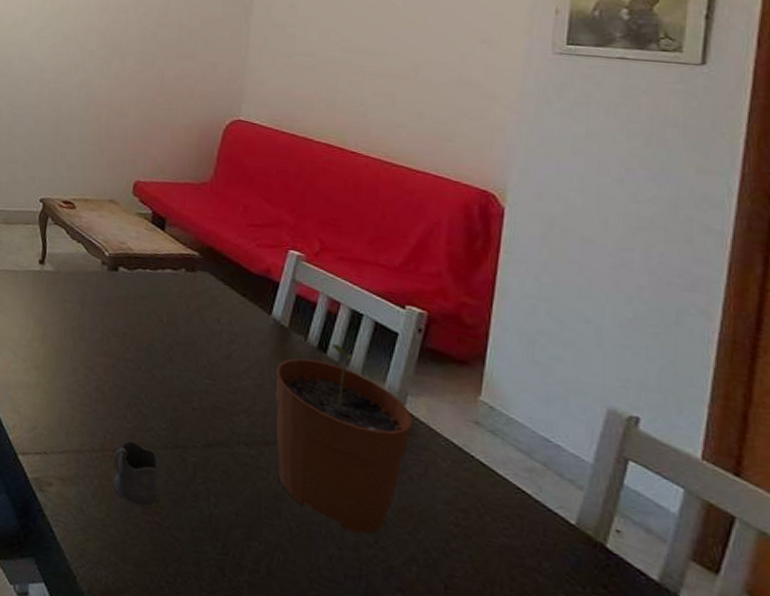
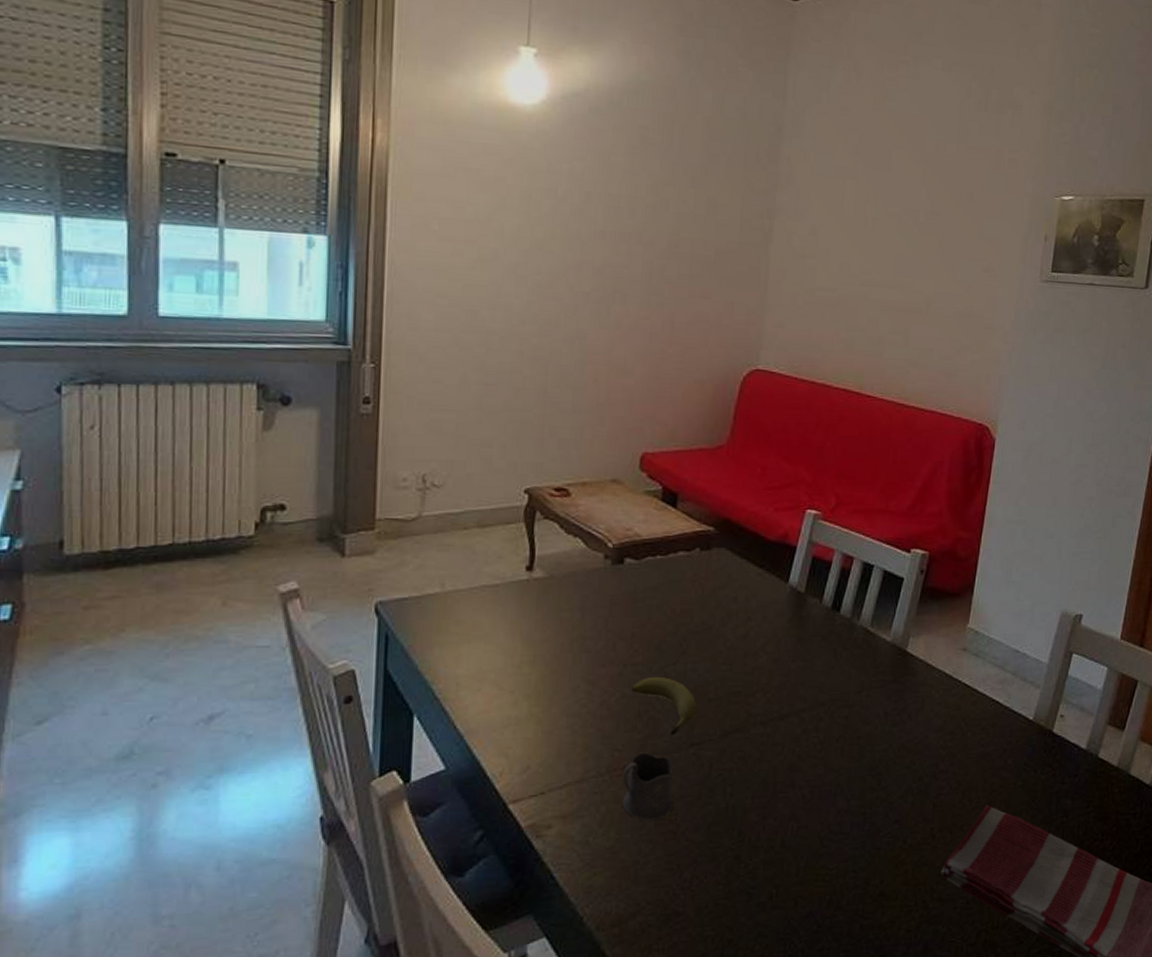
fruit: none [122,374,182,433] -> present [631,676,697,735]
plant pot: present [276,344,413,534] -> none [791,601,914,781]

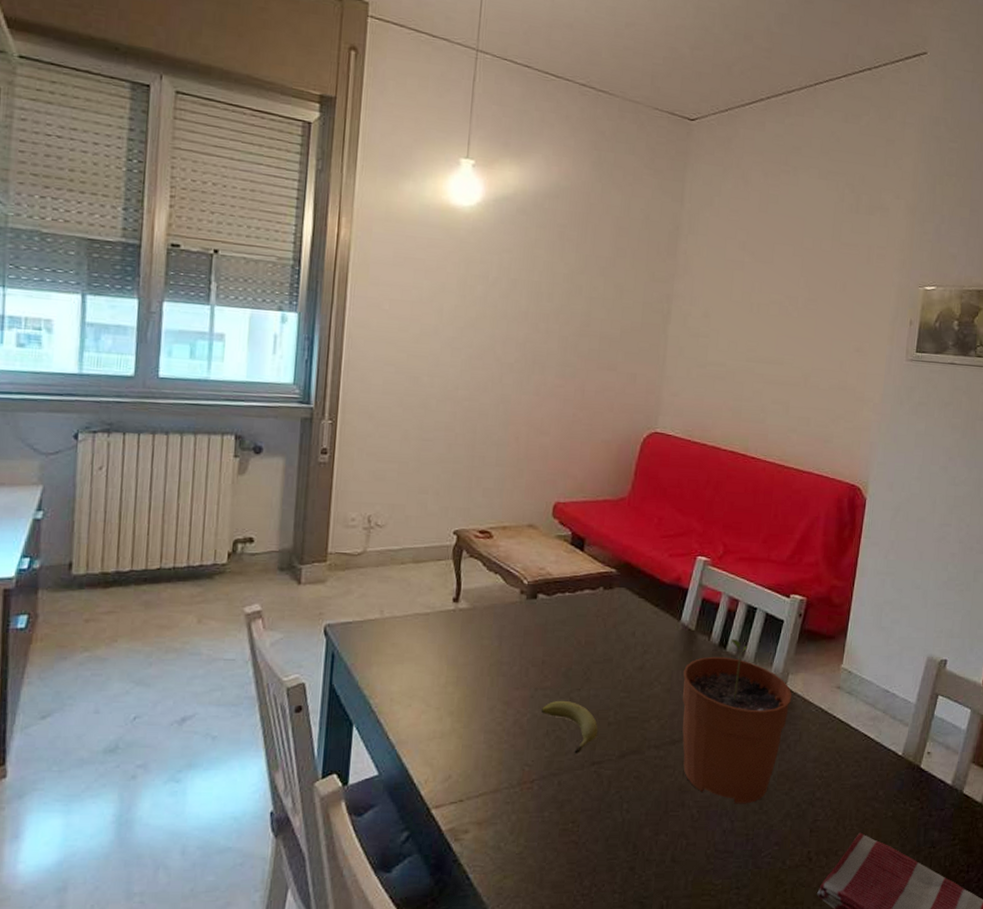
tea glass holder: present [622,752,673,821] -> none [531,768,576,831]
plant pot: none [791,601,914,781] -> present [682,639,792,804]

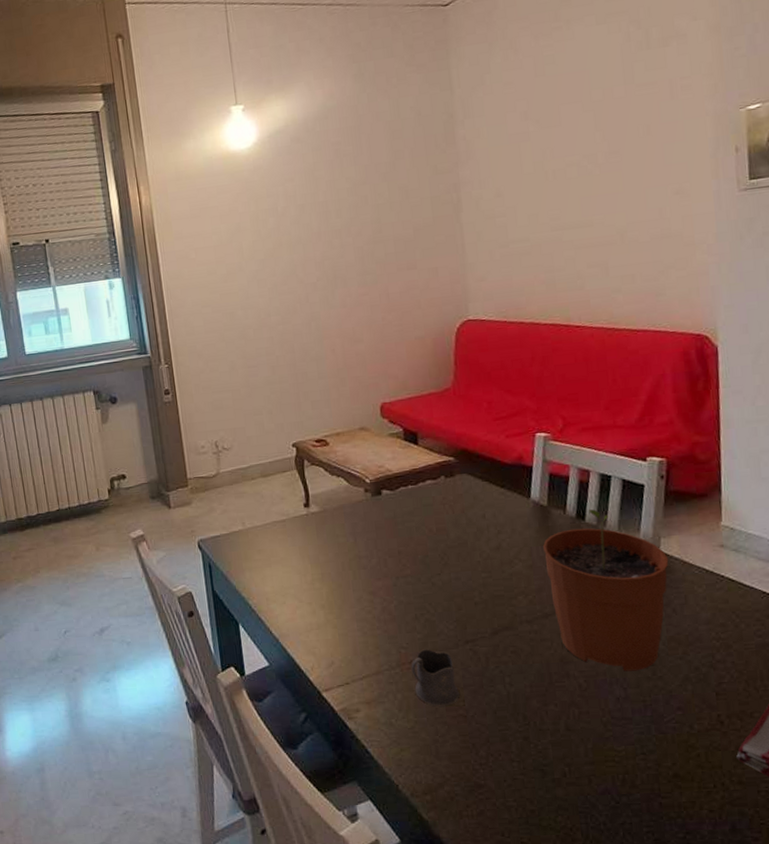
tea glass holder: none [531,768,576,831] -> present [411,649,459,707]
fruit: present [540,700,599,754] -> none [405,585,467,634]

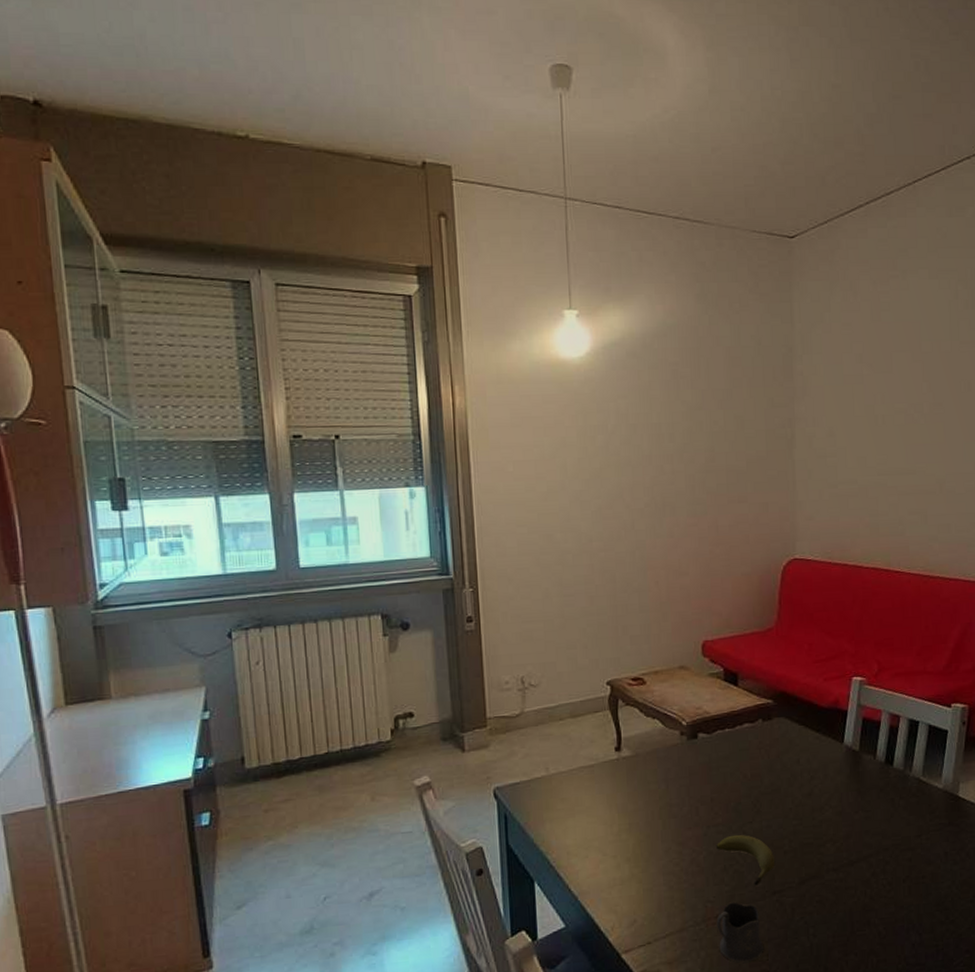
fruit: none [405,585,467,634] -> present [715,834,776,886]
plant pot: present [543,509,669,672] -> none [853,755,966,917]

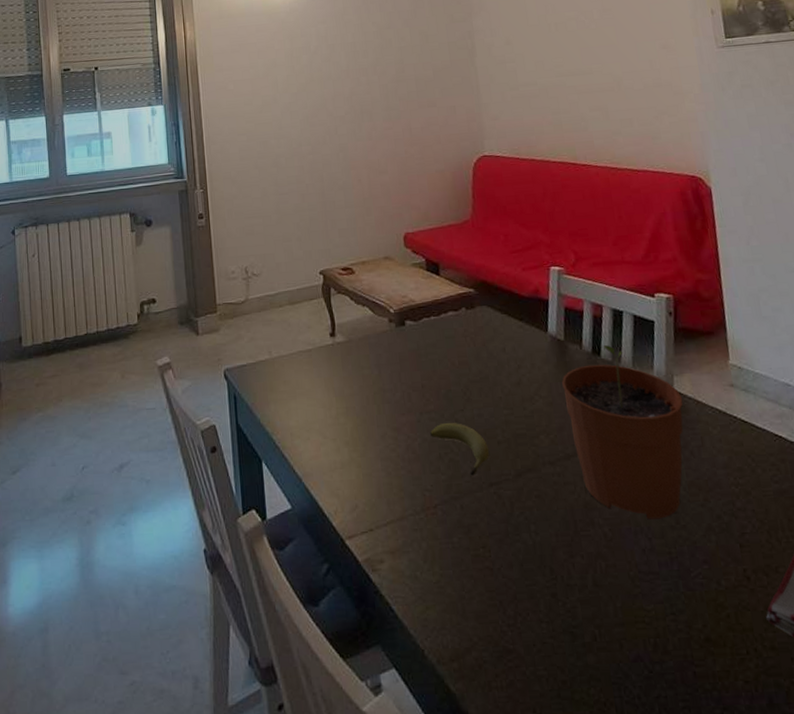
tea glass holder: present [716,901,763,963] -> none [435,492,485,557]
plant pot: none [853,755,966,917] -> present [562,345,684,520]

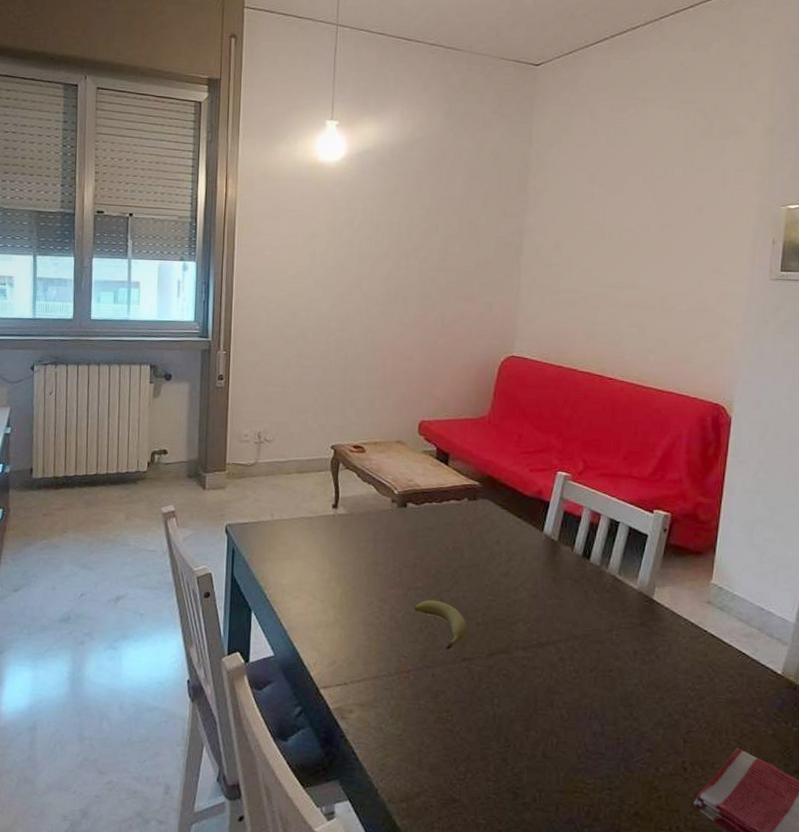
plant pot: present [562,345,684,520] -> none [548,551,660,709]

